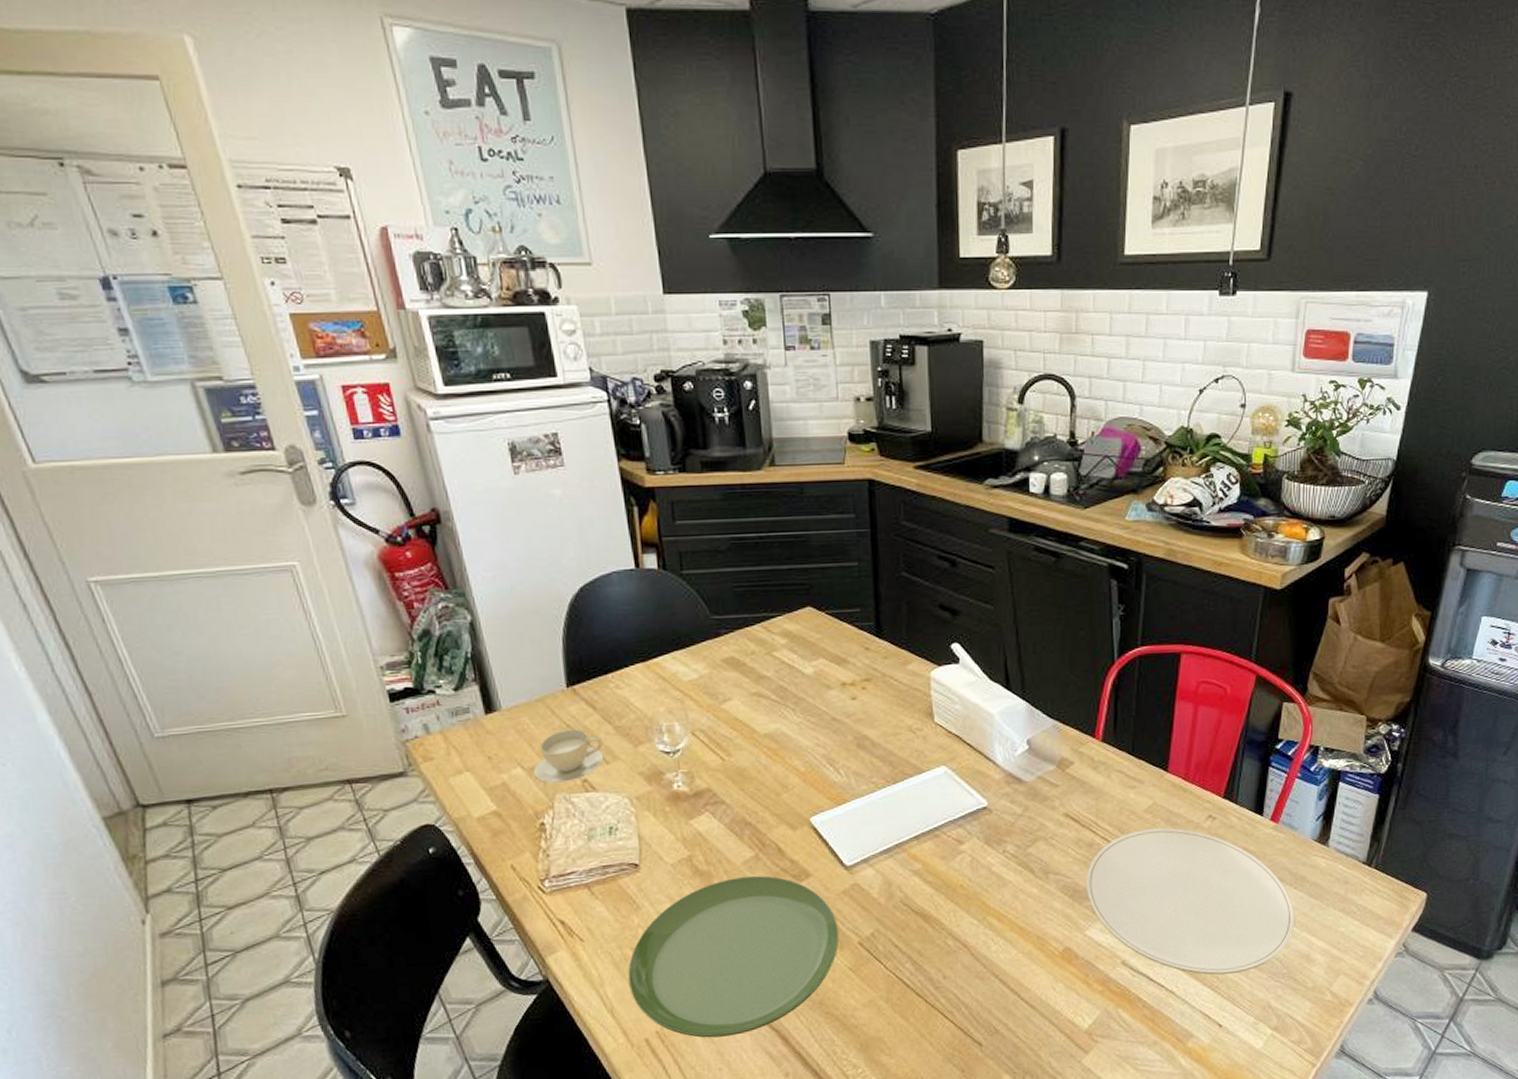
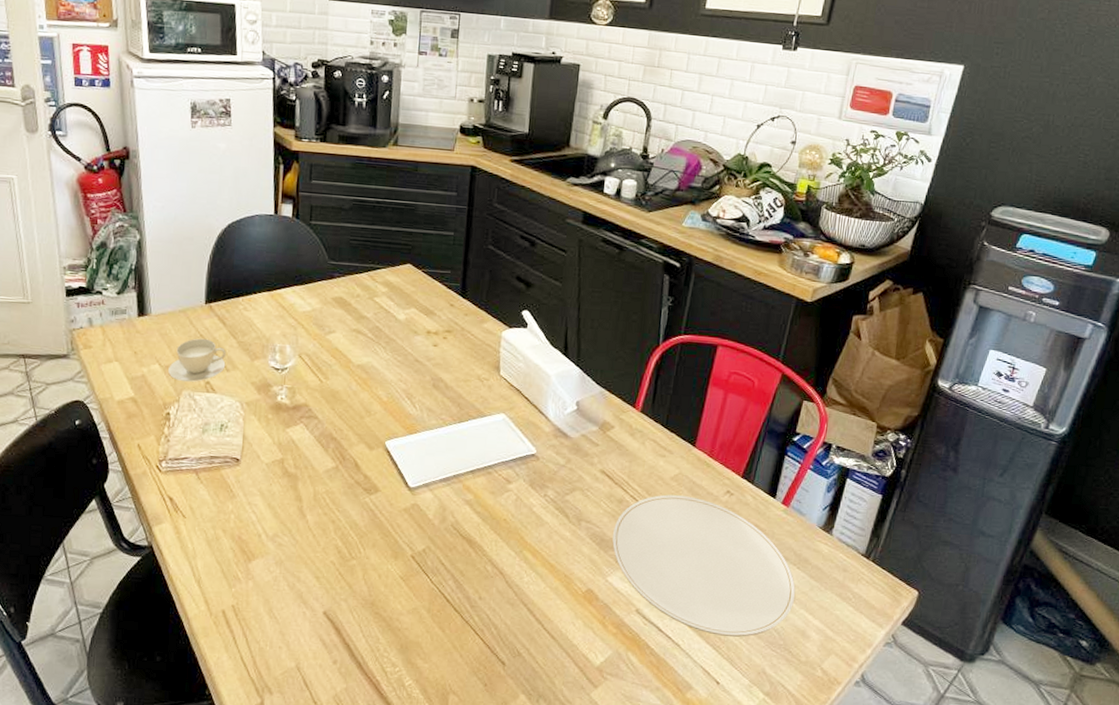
plate: present [628,875,839,1038] -> none [216,483,396,620]

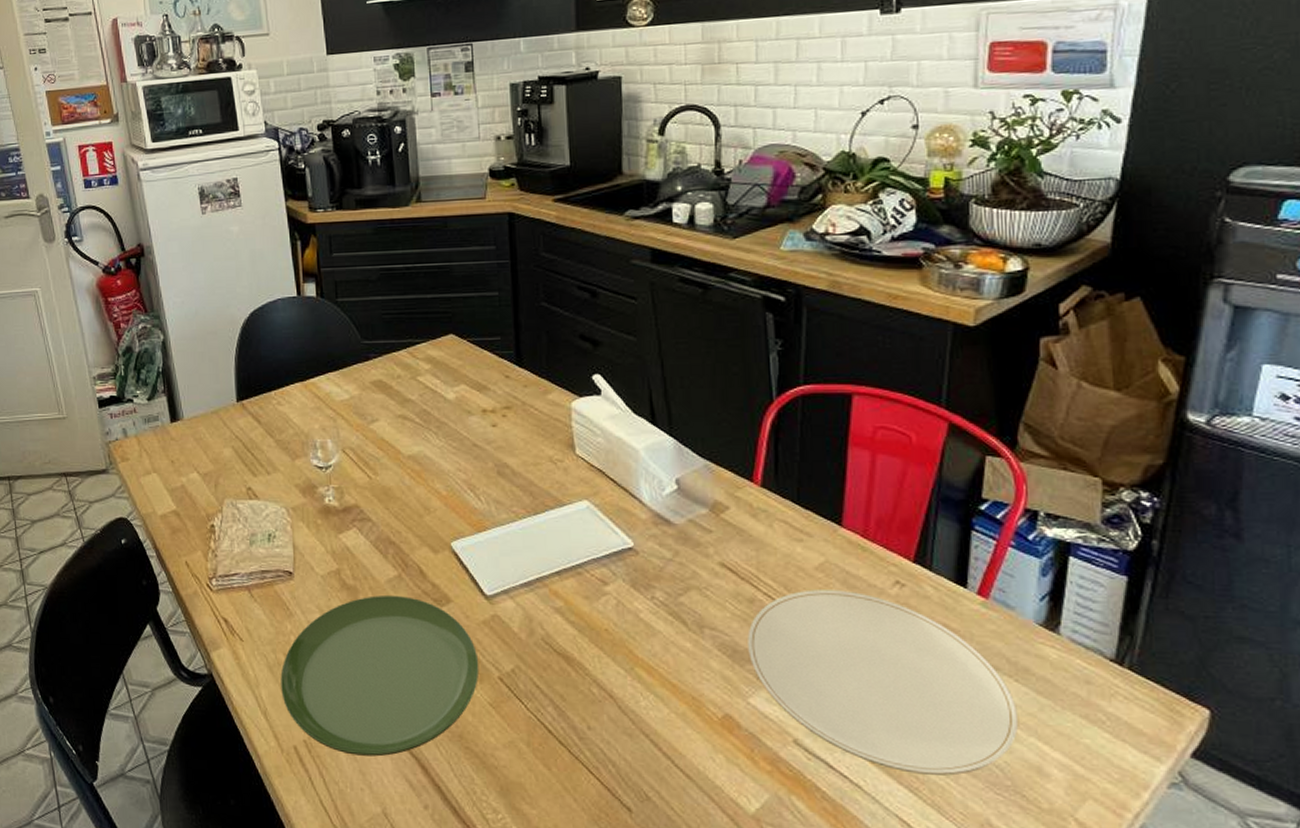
teacup: present [168,338,227,382] -> none [207,440,266,489]
plate: none [216,483,396,620] -> present [280,595,479,757]

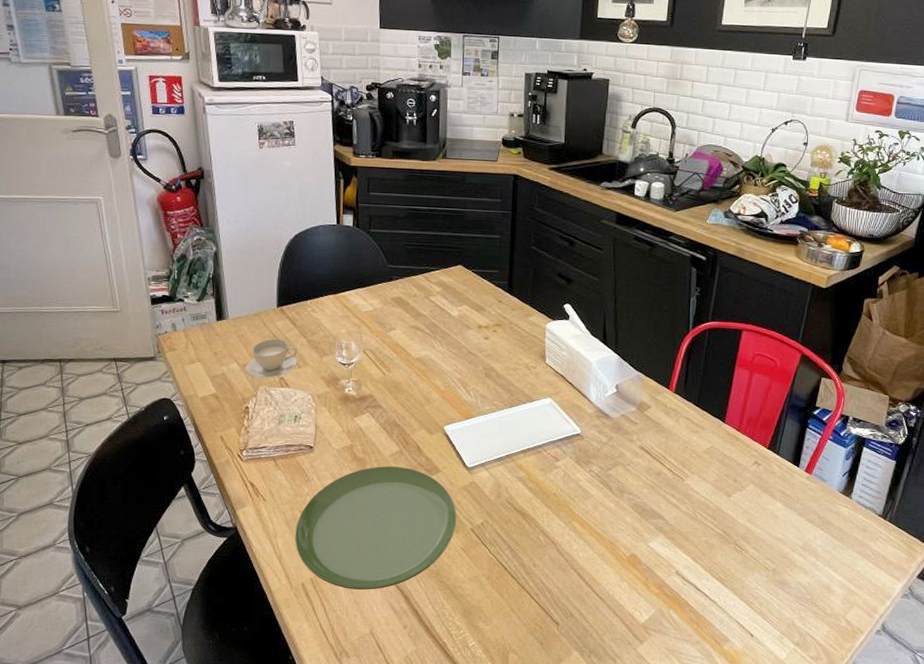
teacup: none [207,440,266,489] -> present [246,338,298,378]
plate: present [747,589,1018,776] -> none [652,466,820,593]

